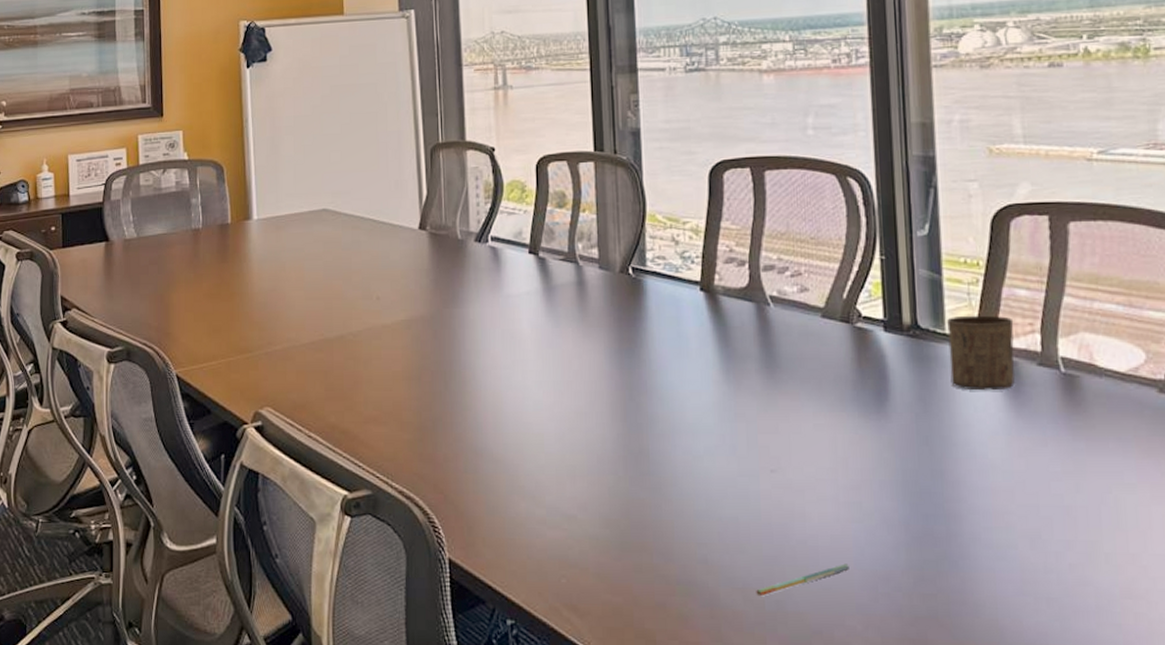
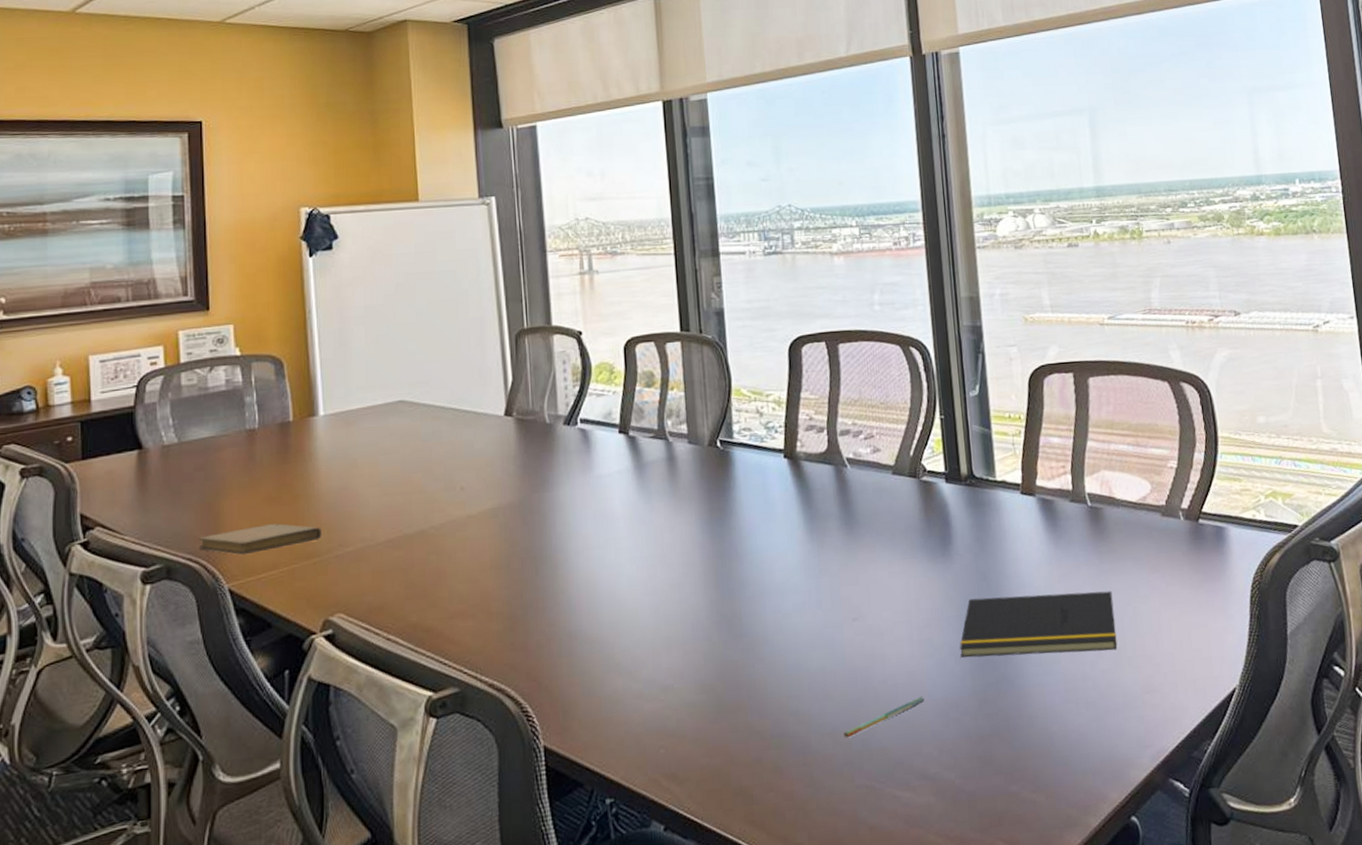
notebook: none [152,318,254,345] -> present [198,523,322,556]
notepad: none [894,464,1092,543] -> present [960,591,1117,658]
cup: present [947,315,1015,391] -> none [997,461,1053,529]

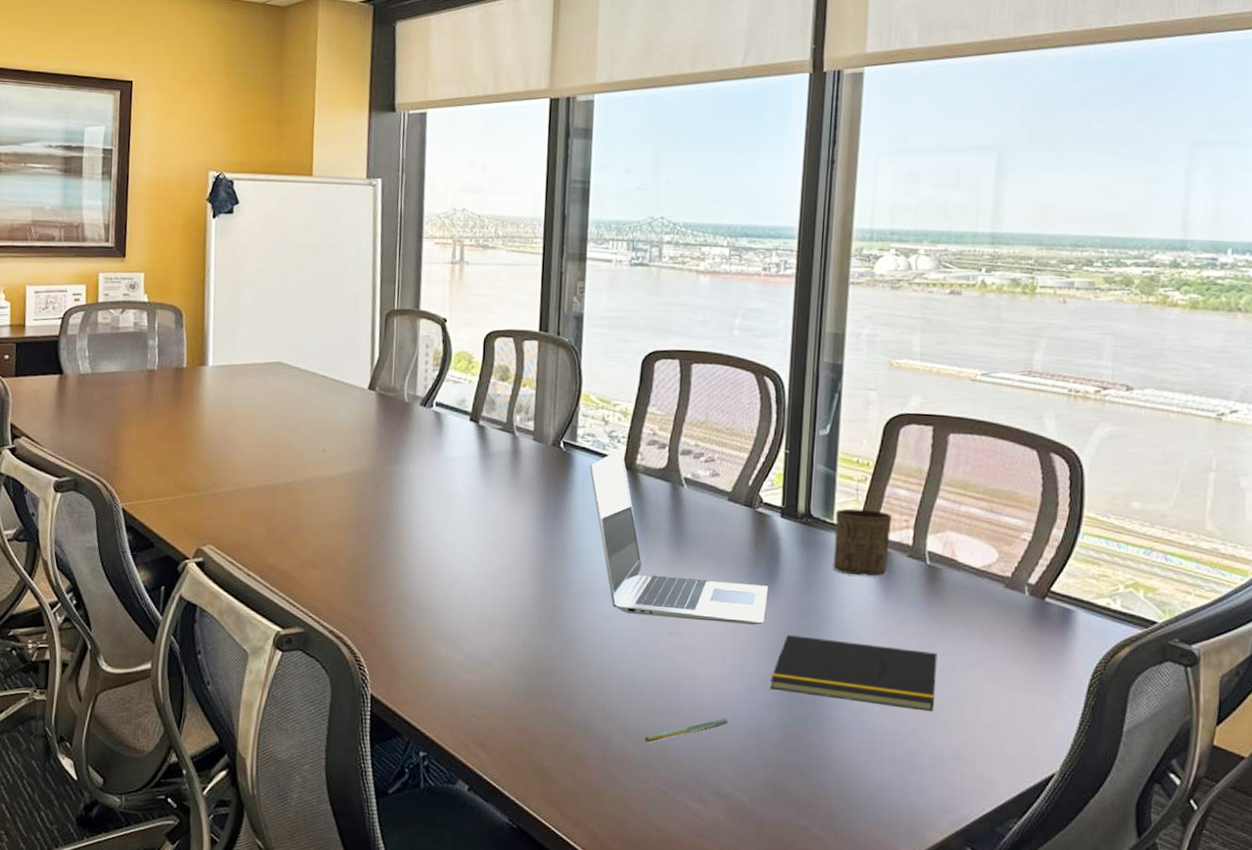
notebook: present [198,523,322,556] -> none [101,456,202,481]
laptop: none [749,438,945,607] -> present [589,448,769,625]
cup: none [997,461,1053,529] -> present [833,508,893,577]

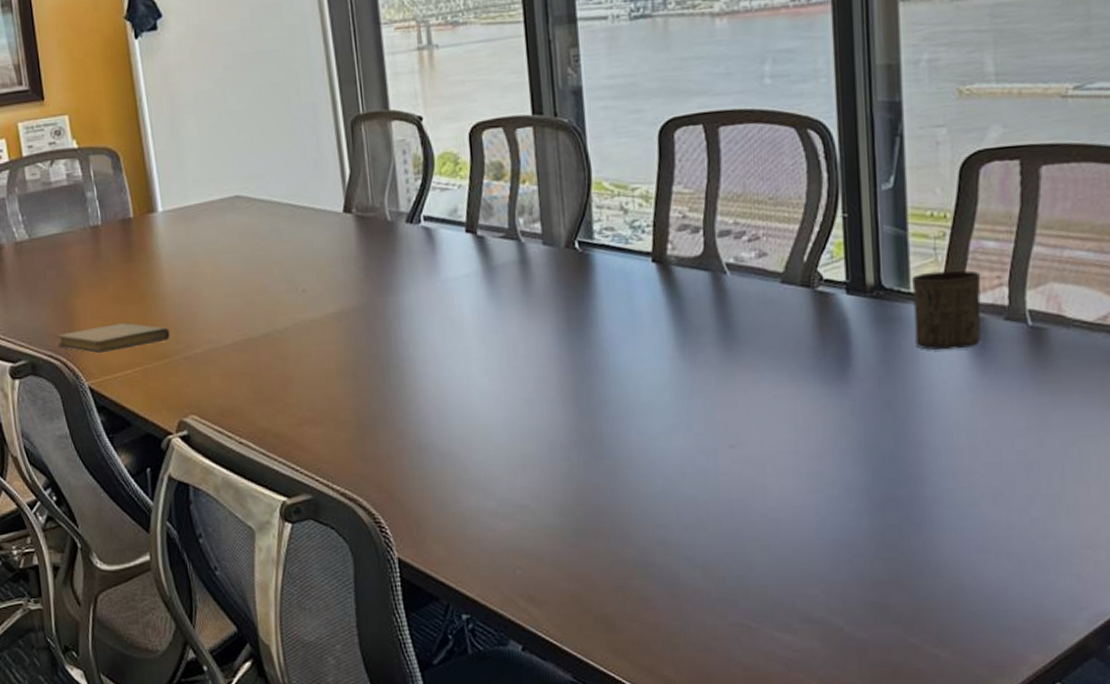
notebook: none [101,456,202,481] -> present [56,323,170,354]
laptop: present [589,448,769,625] -> none [612,240,842,430]
pen: present [644,718,728,743] -> none [716,534,811,573]
notepad: present [770,635,938,712] -> none [856,427,1054,497]

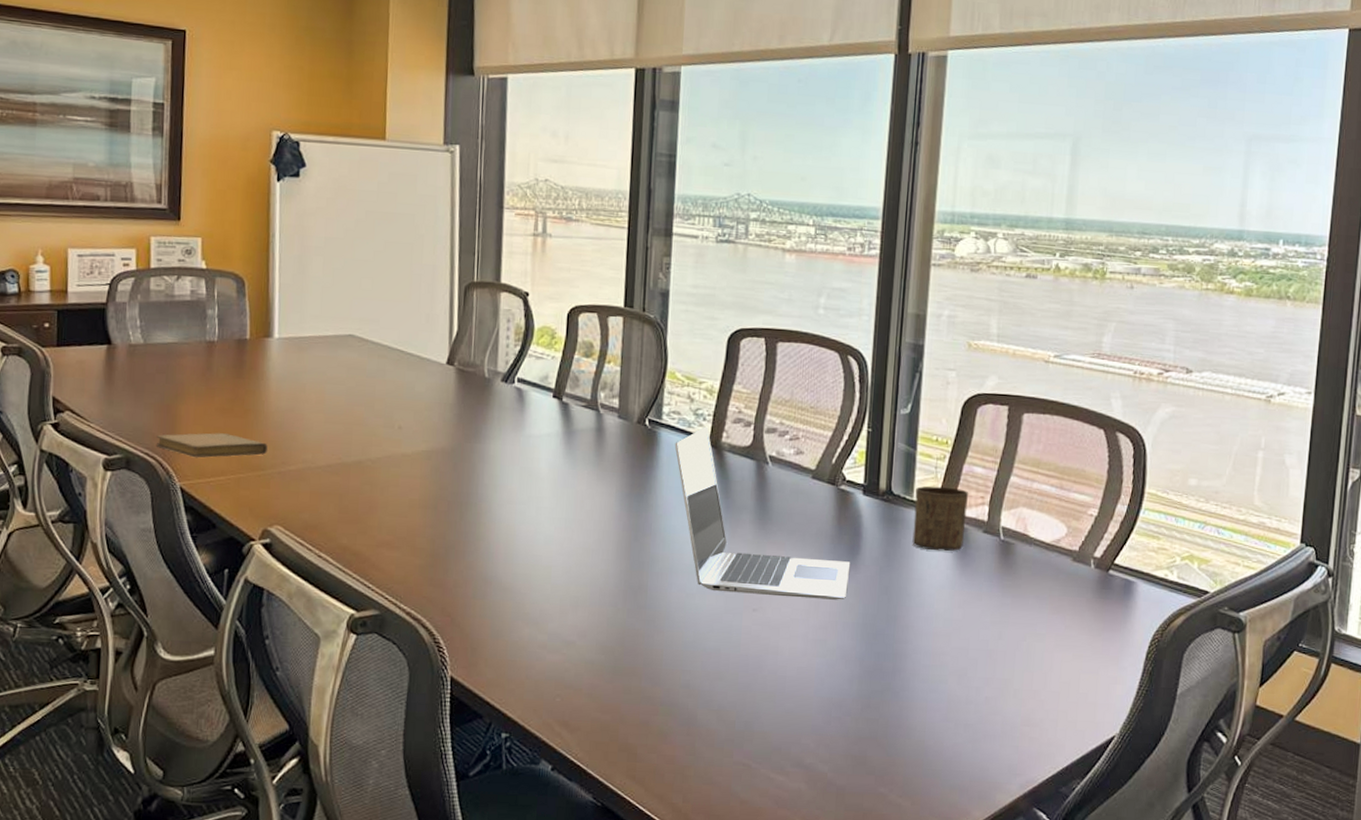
laptop: none [612,240,842,430] -> present [674,426,851,600]

